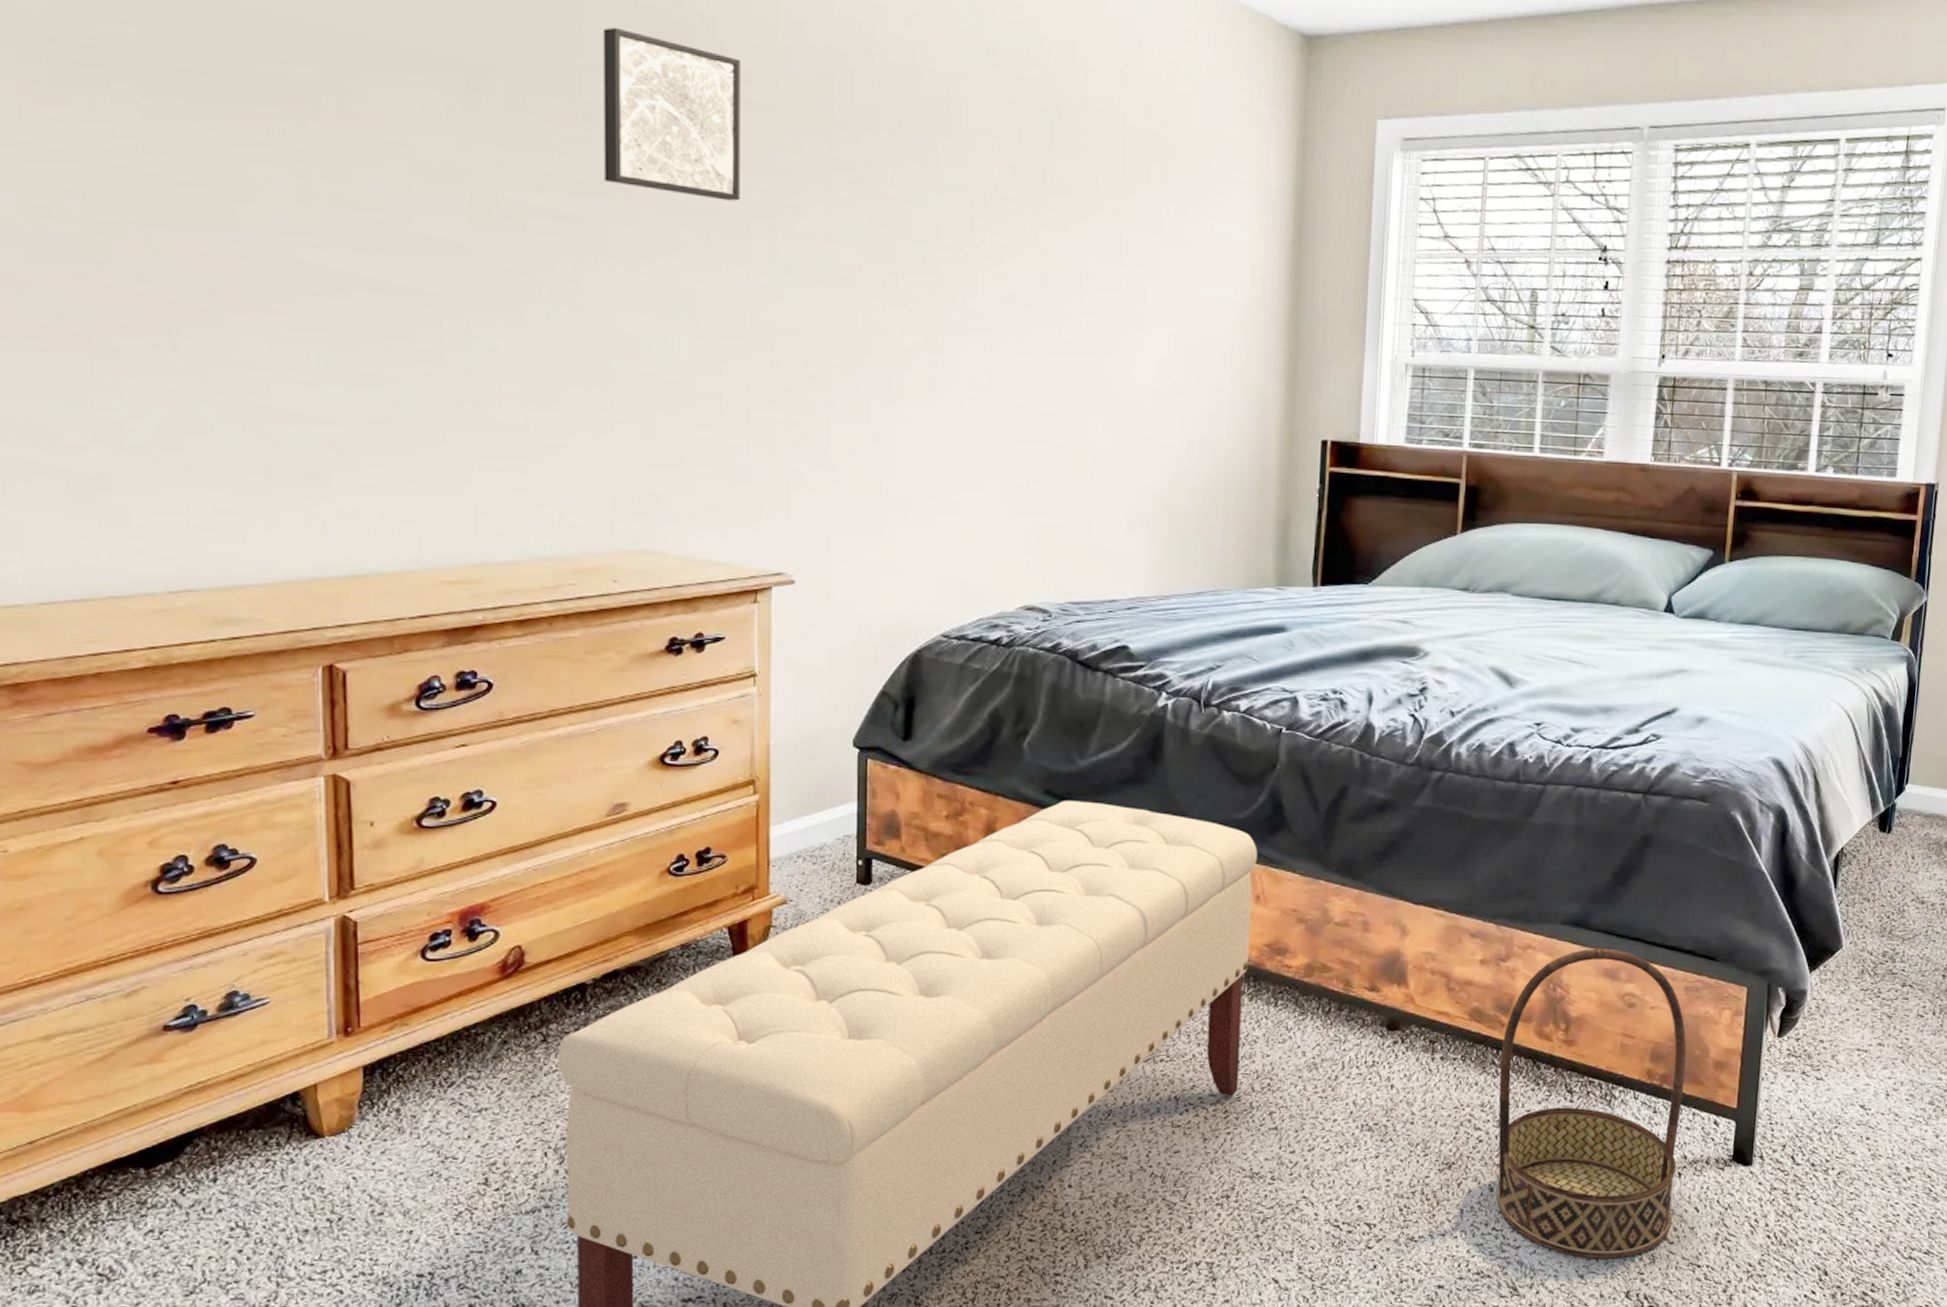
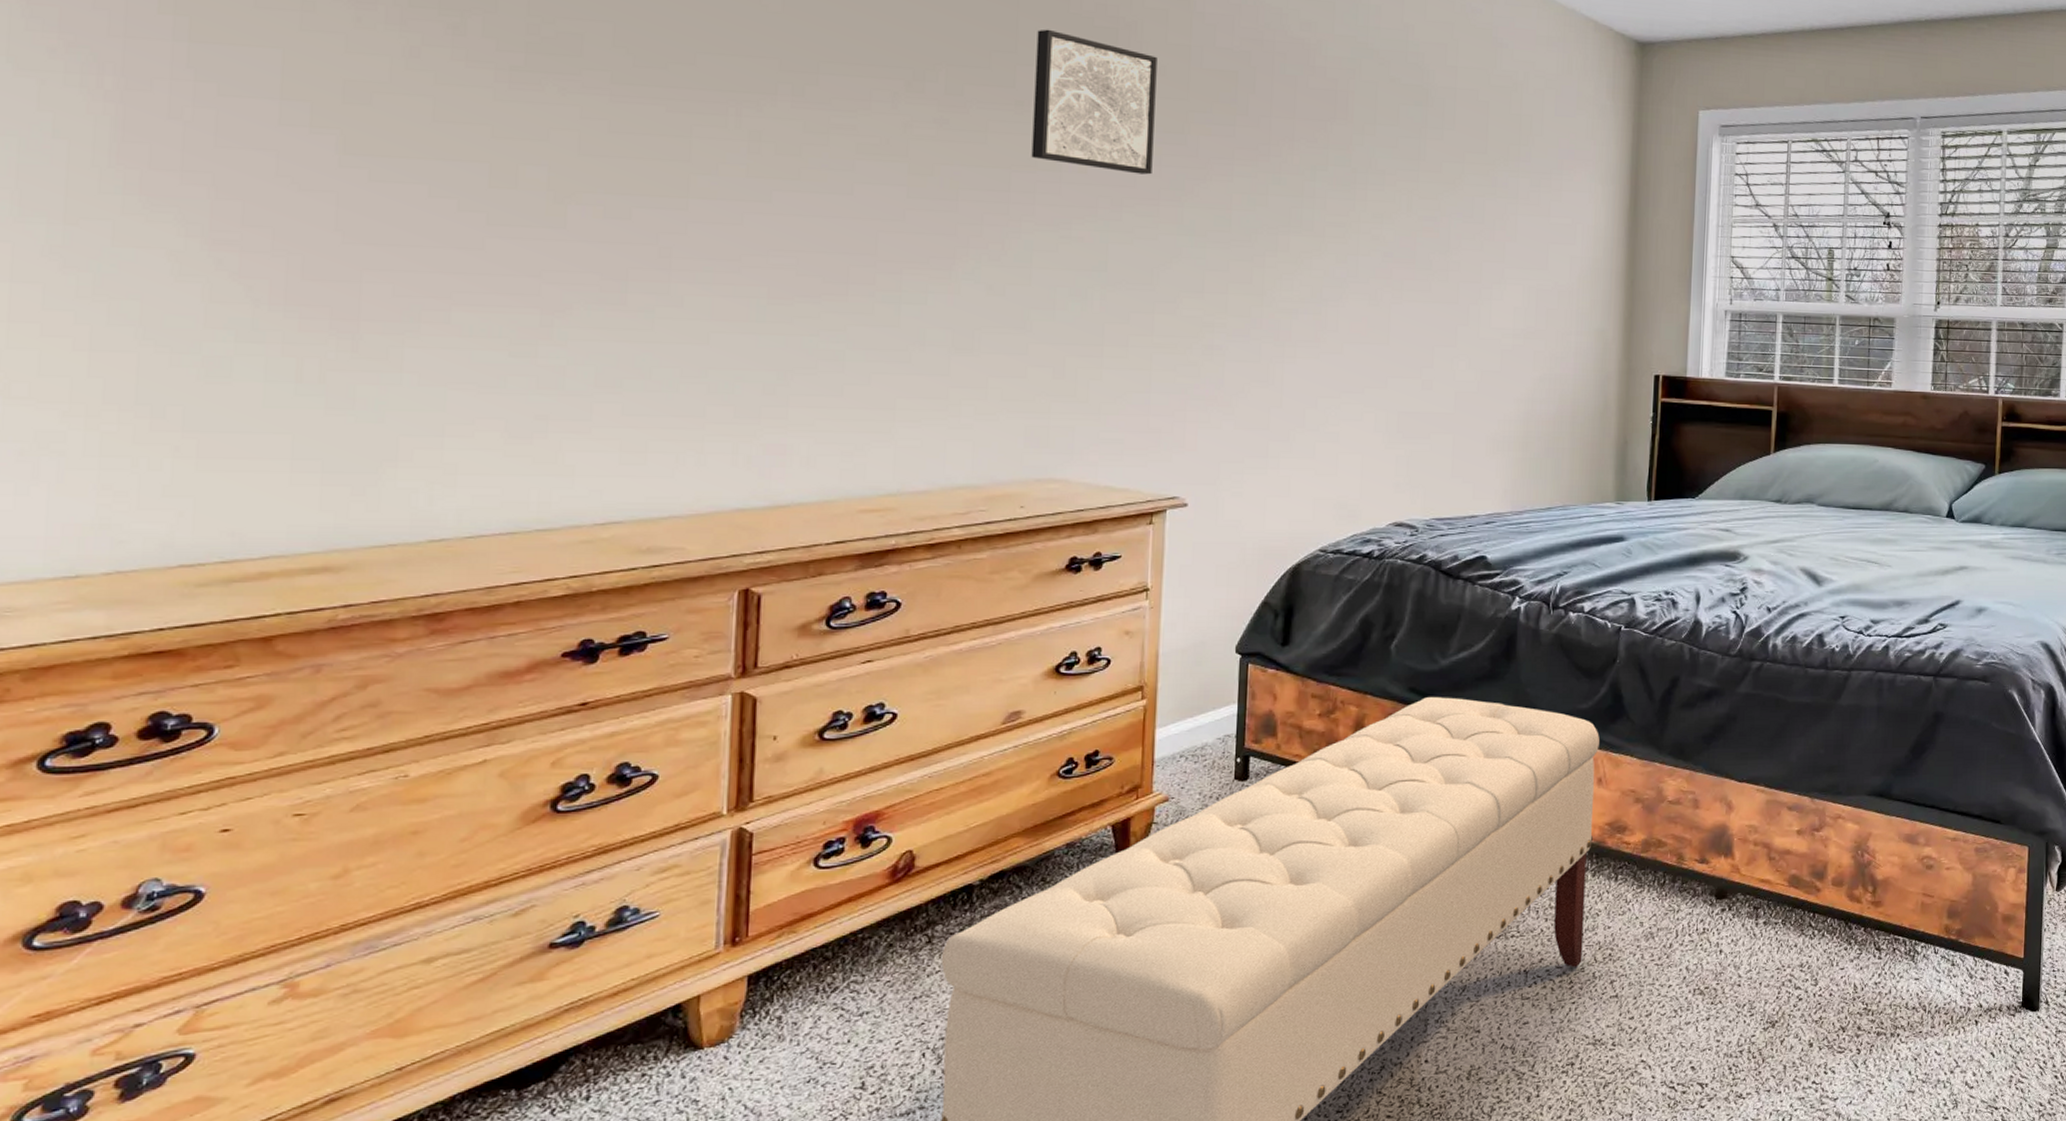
basket: present [1496,948,1687,1259] -> none [1815,816,1979,1106]

